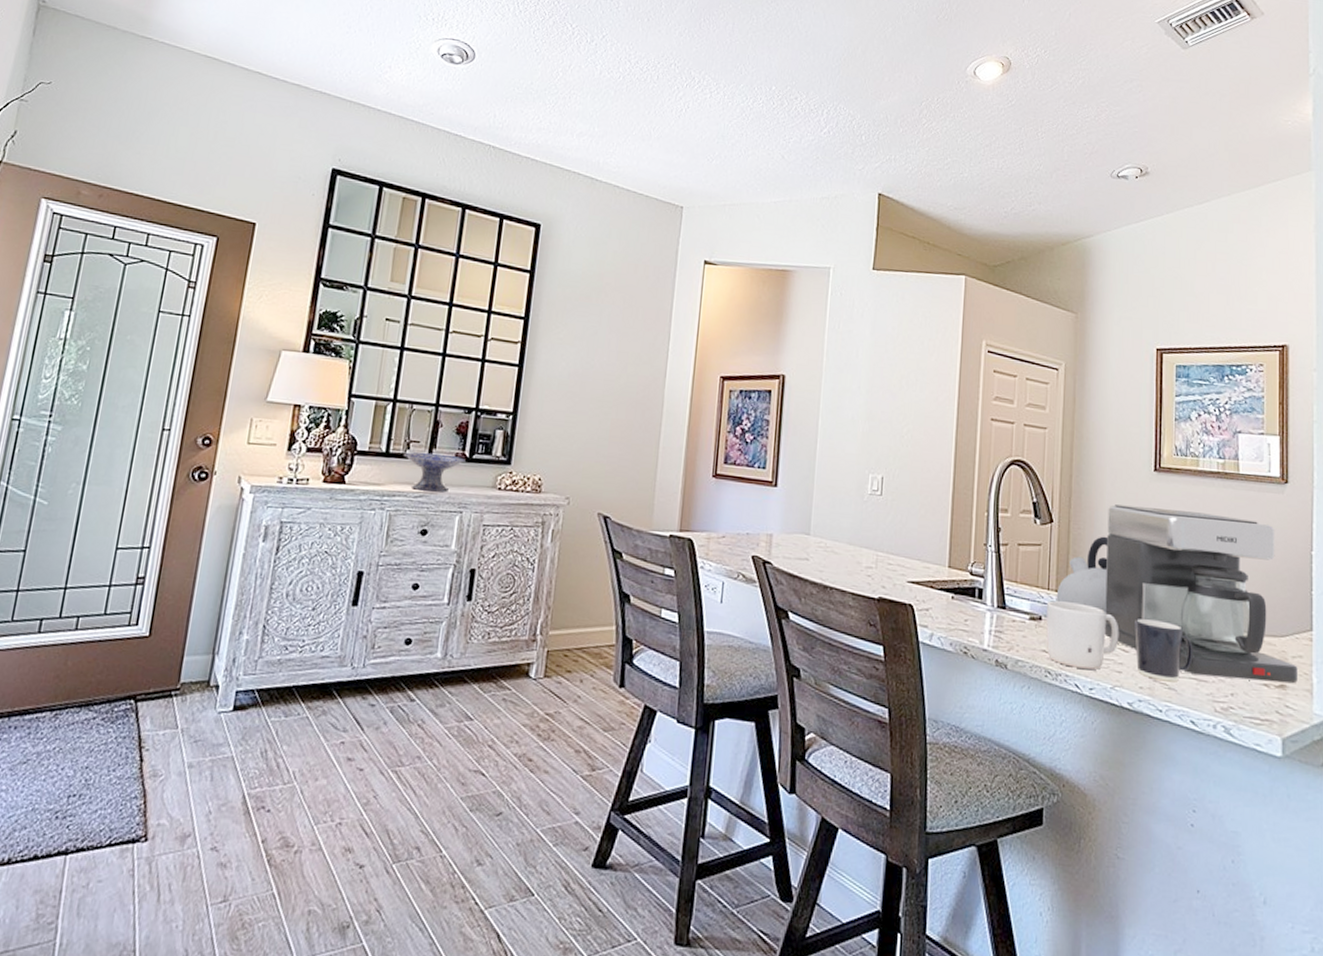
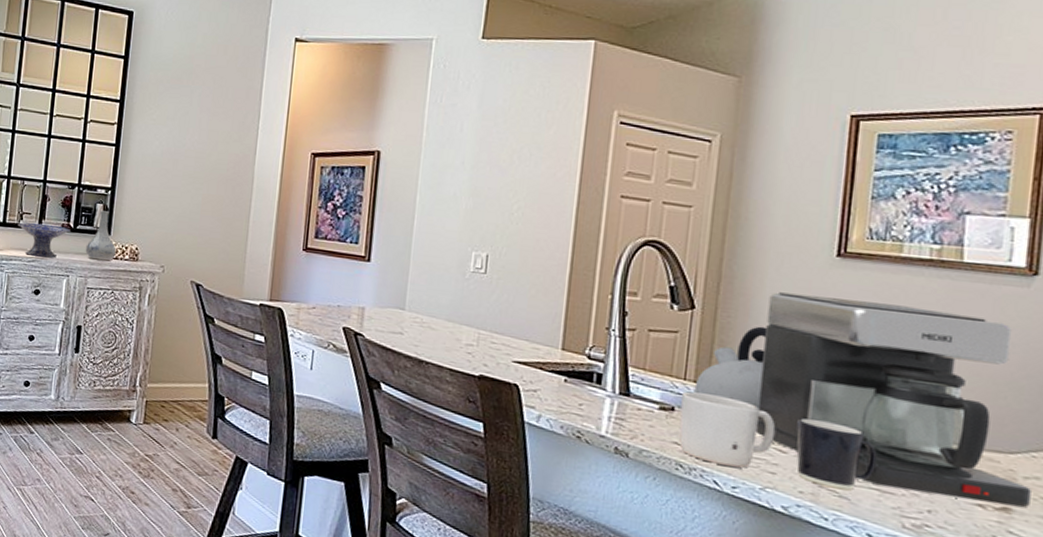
vase: none [482,437,517,495] -> present [85,211,116,262]

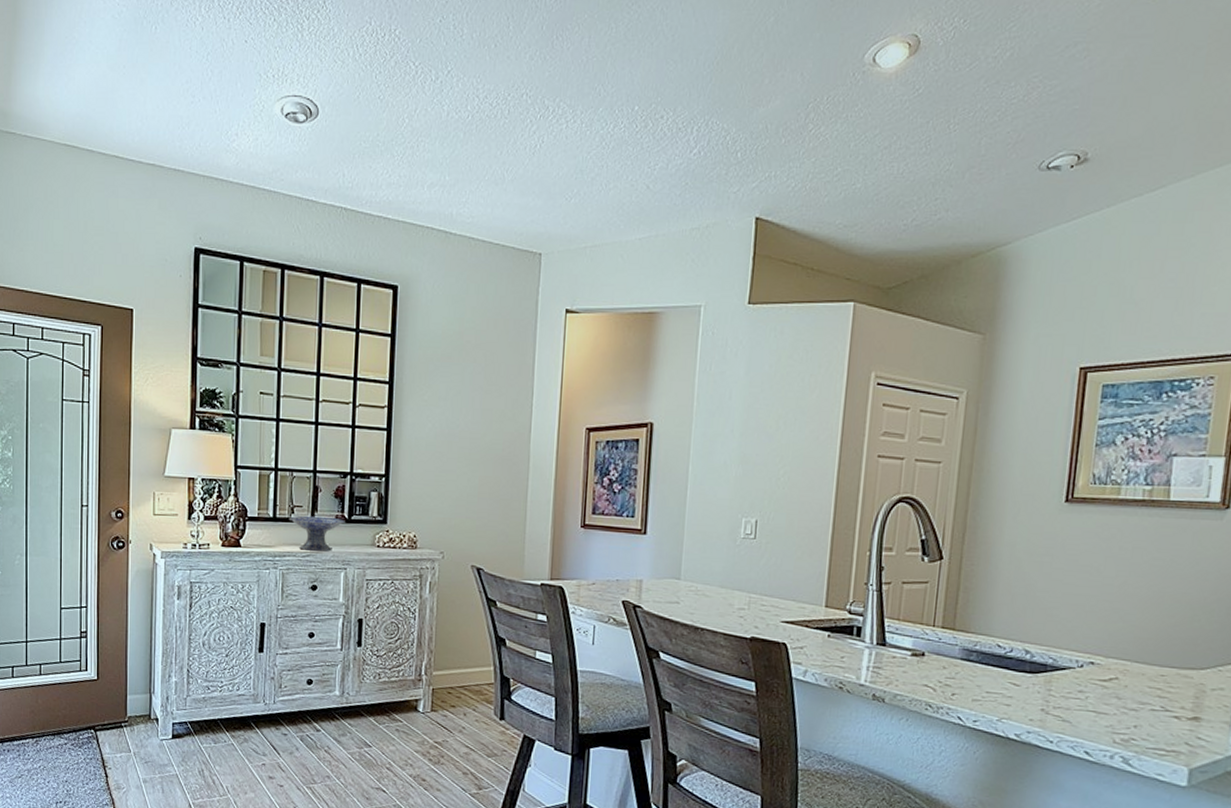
vase: present [85,211,116,262] -> none [362,499,394,552]
mug: present [679,391,776,468] -> none [928,637,1011,703]
kettle: present [693,326,768,408] -> none [941,571,1006,647]
coffee maker: present [755,292,1031,508] -> none [994,539,1217,716]
mug: present [796,418,877,491] -> none [1028,652,1095,715]

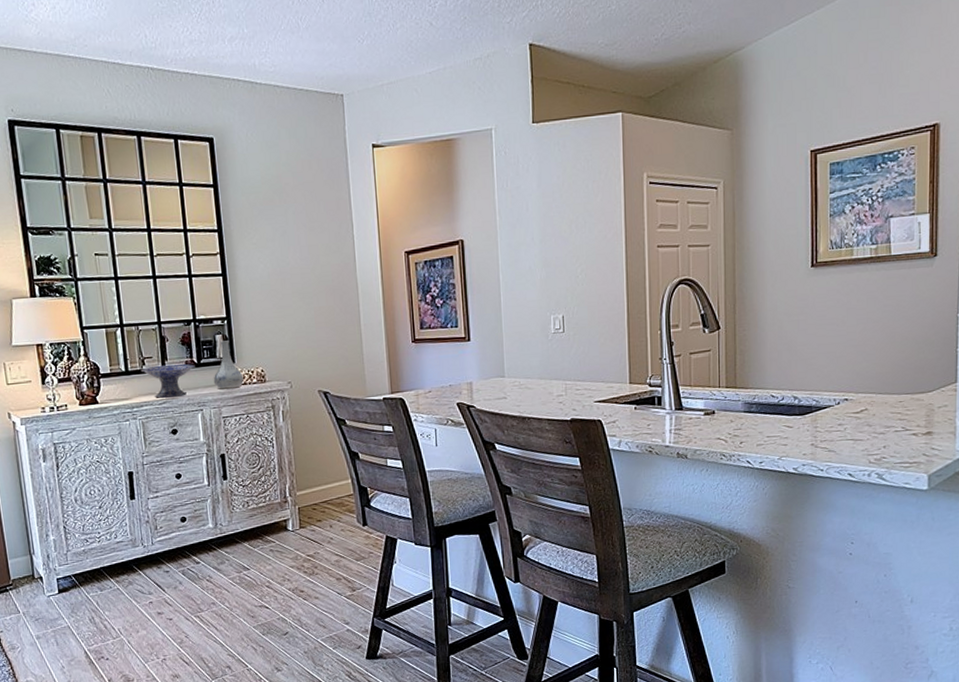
vase: none [362,499,394,552] -> present [213,341,244,391]

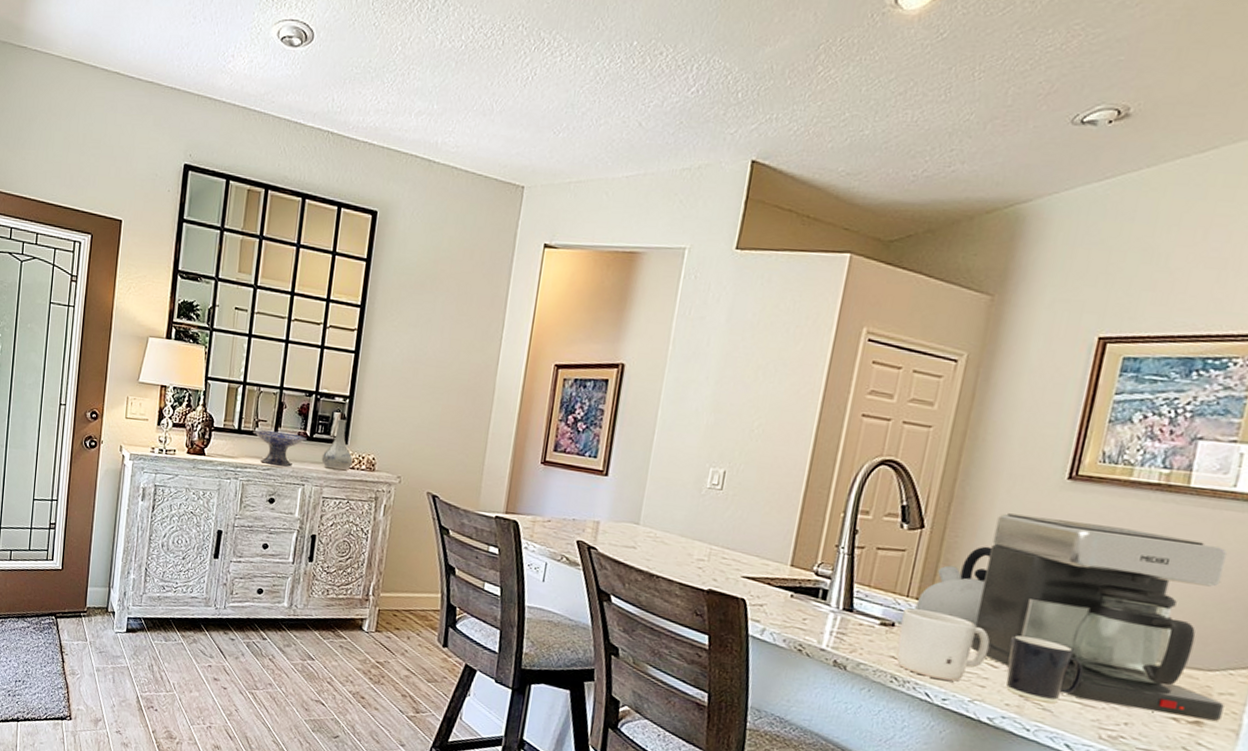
mug: none [719,394,784,448] -> present [896,608,991,682]
kettle: none [726,333,772,397] -> present [914,546,993,624]
coffee maker: none [770,295,943,437] -> present [970,513,1228,722]
mug: none [797,396,850,446] -> present [1005,635,1084,704]

